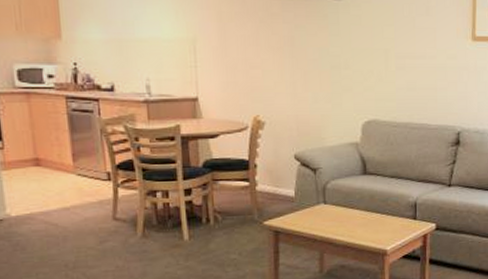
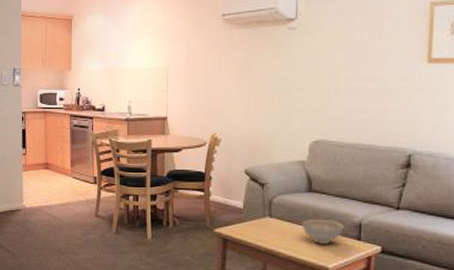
decorative bowl: none [358,201,400,227] -> present [302,219,344,244]

